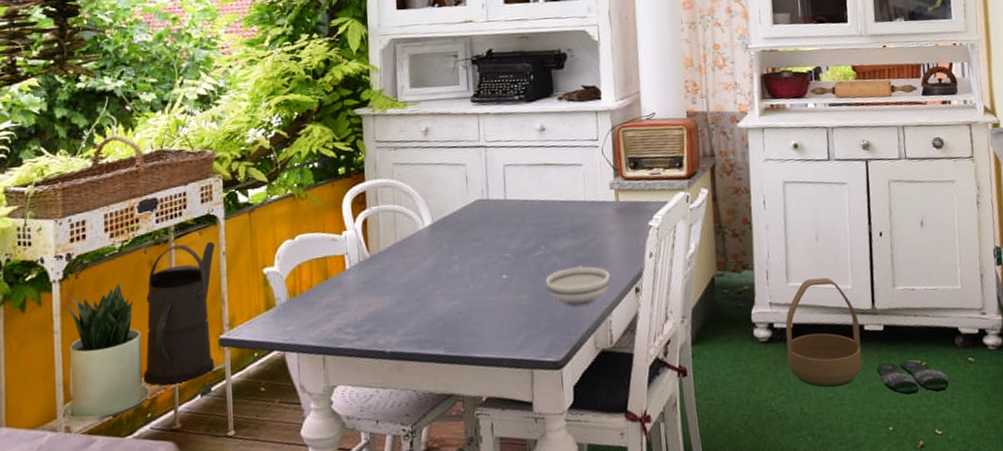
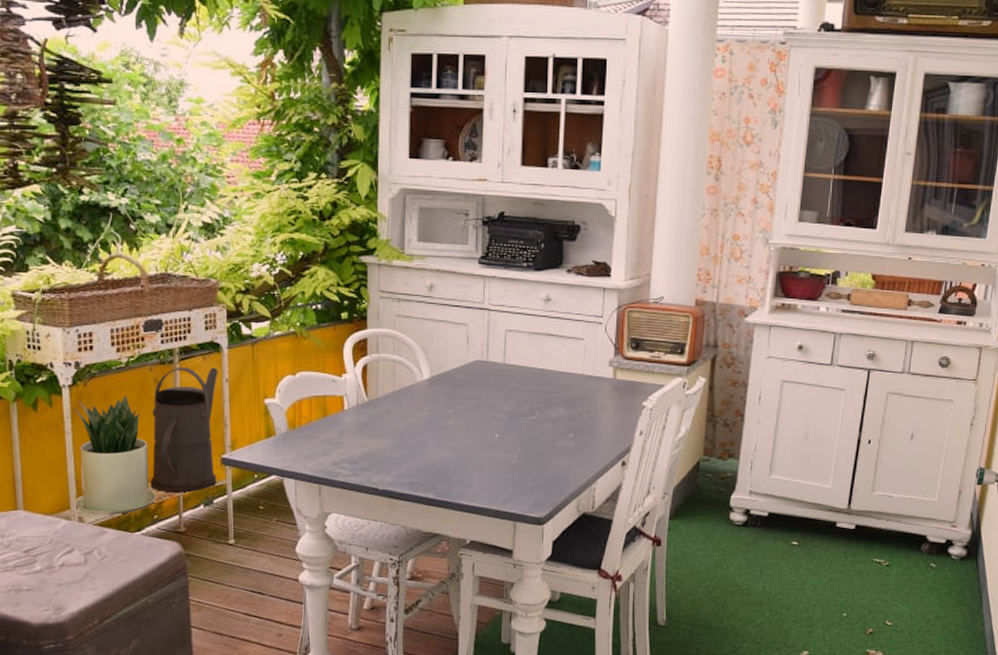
bowl: present [545,266,611,307] -> none [536,435,599,471]
basket: present [785,277,862,388] -> none [758,474,833,572]
slippers: present [877,360,949,395] -> none [842,557,907,589]

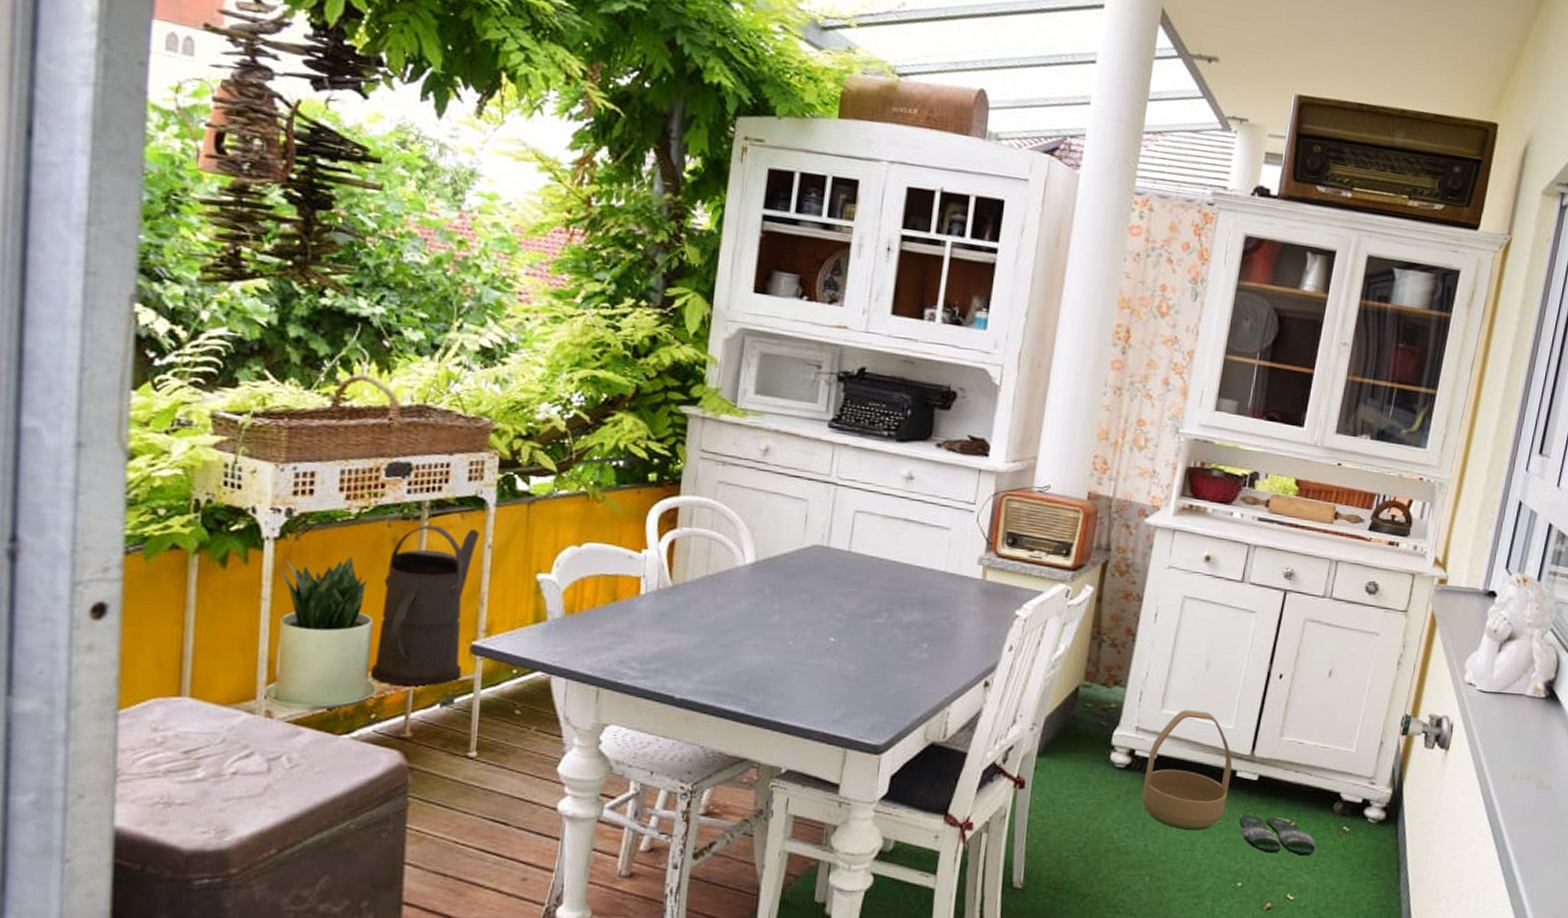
basket: none [758,474,833,572] -> present [1141,710,1233,830]
slippers: none [842,557,907,589] -> present [1240,814,1315,856]

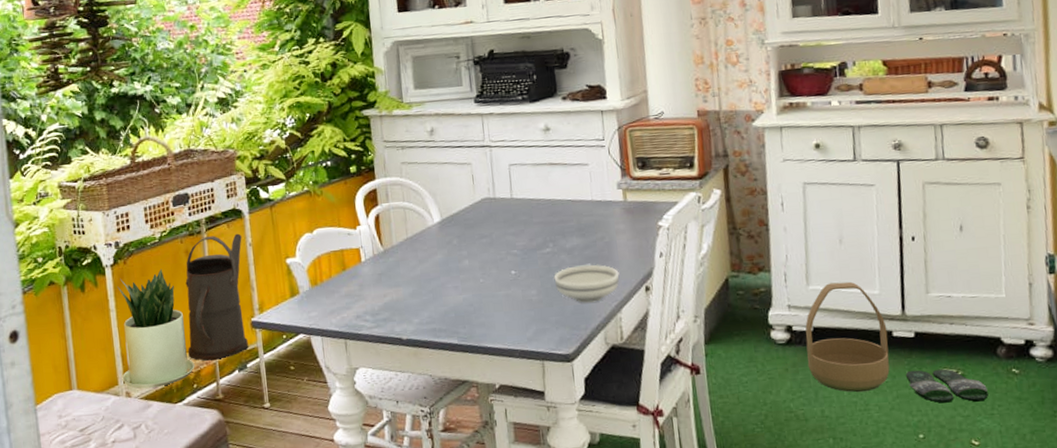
bowl: none [879,644,958,690] -> present [553,264,620,303]

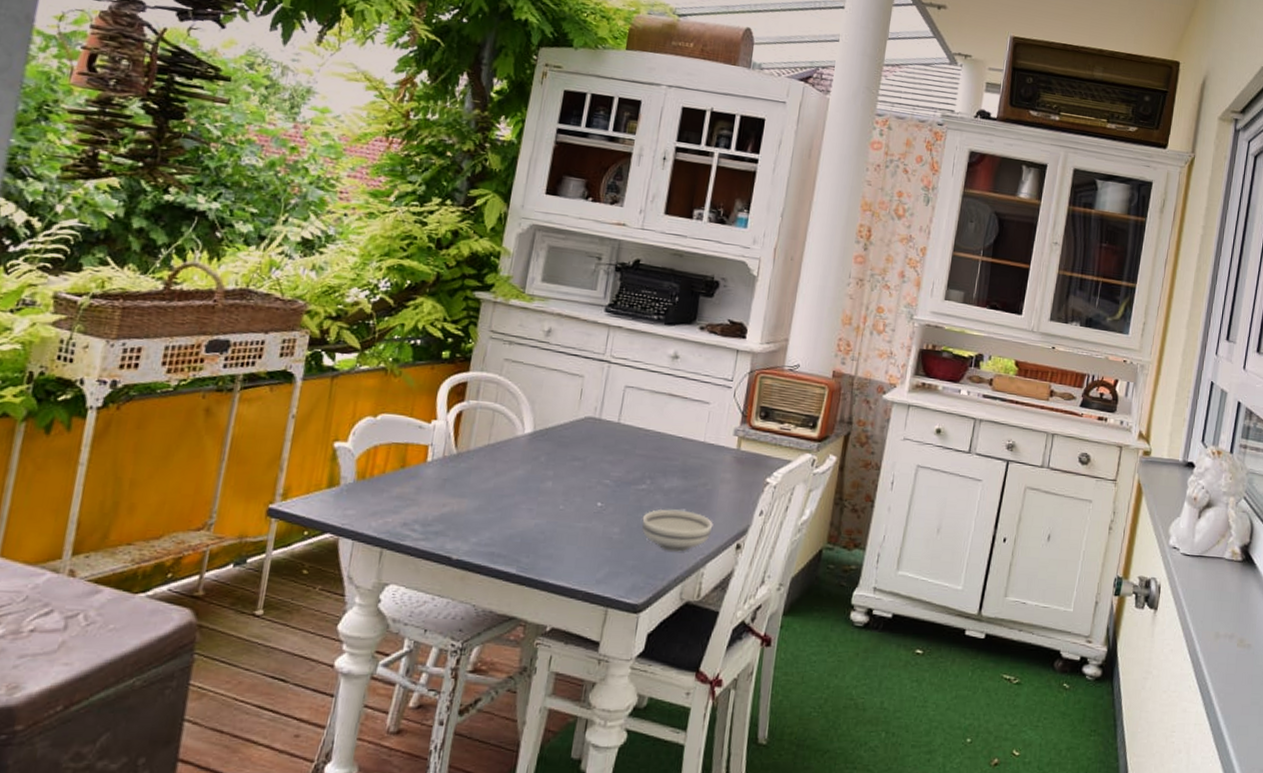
planter: present [117,269,195,389] -> none [69,424,181,570]
watering can: present [185,233,249,361] -> none [171,396,285,548]
basket: present [805,281,890,392] -> none [878,571,962,687]
slippers: present [906,368,988,403] -> none [968,671,1038,712]

